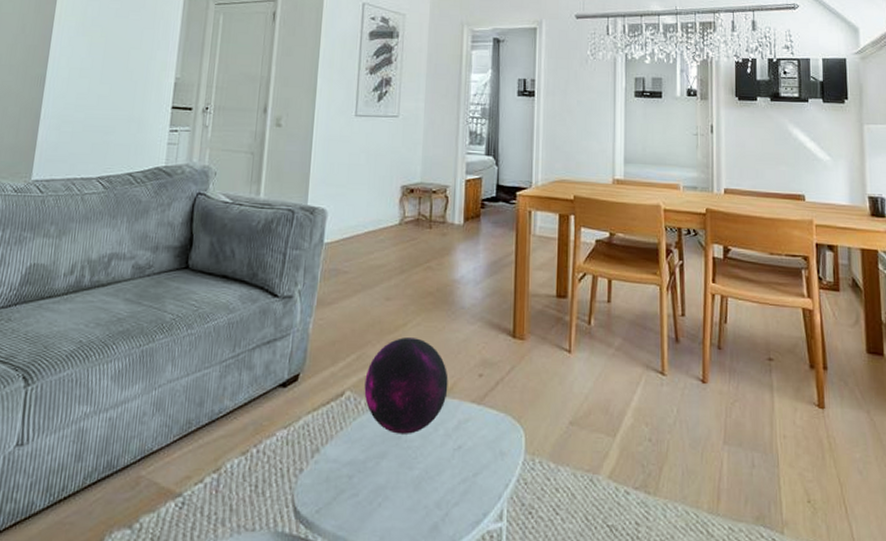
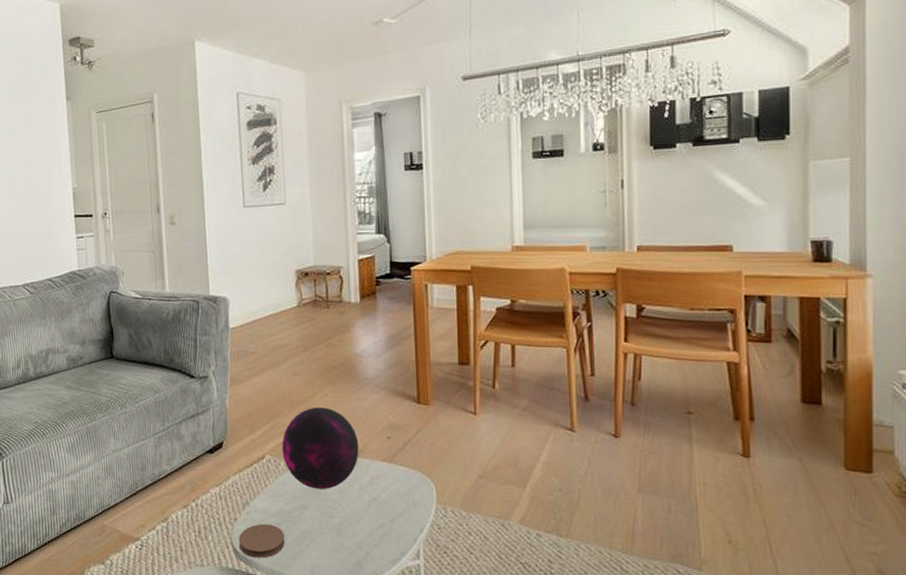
coaster: none [301,477,355,520] -> present [239,524,285,558]

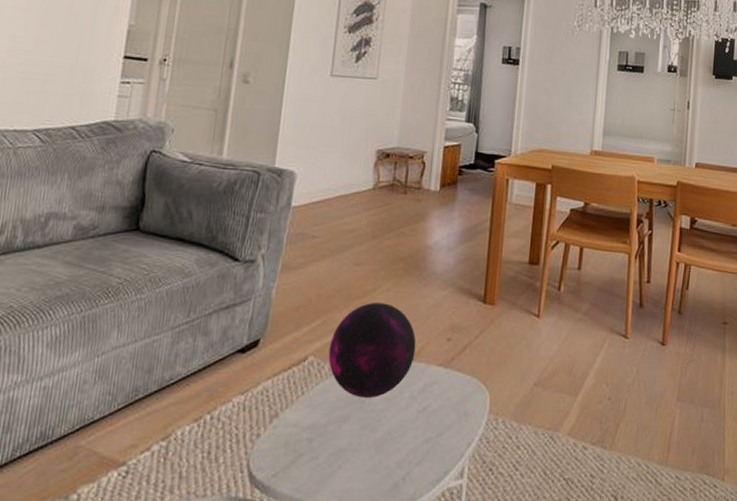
coaster: present [239,524,285,558] -> none [257,441,315,484]

